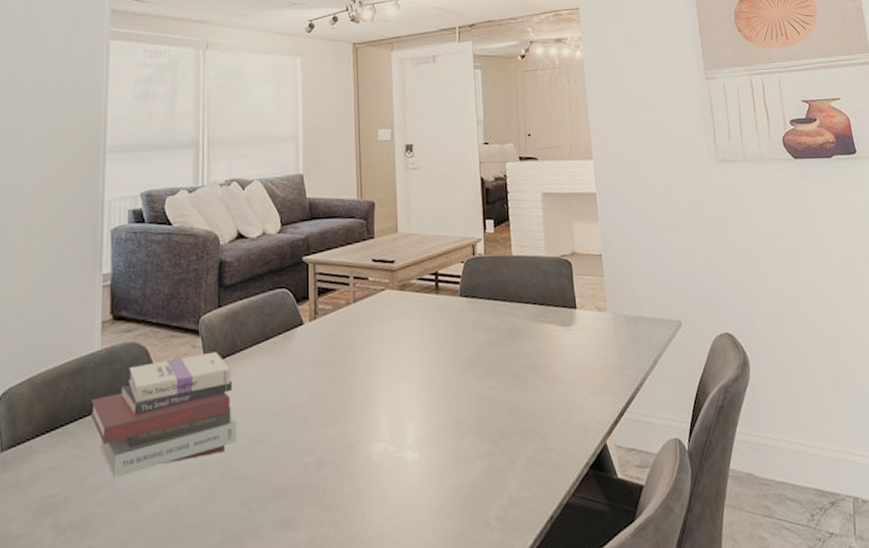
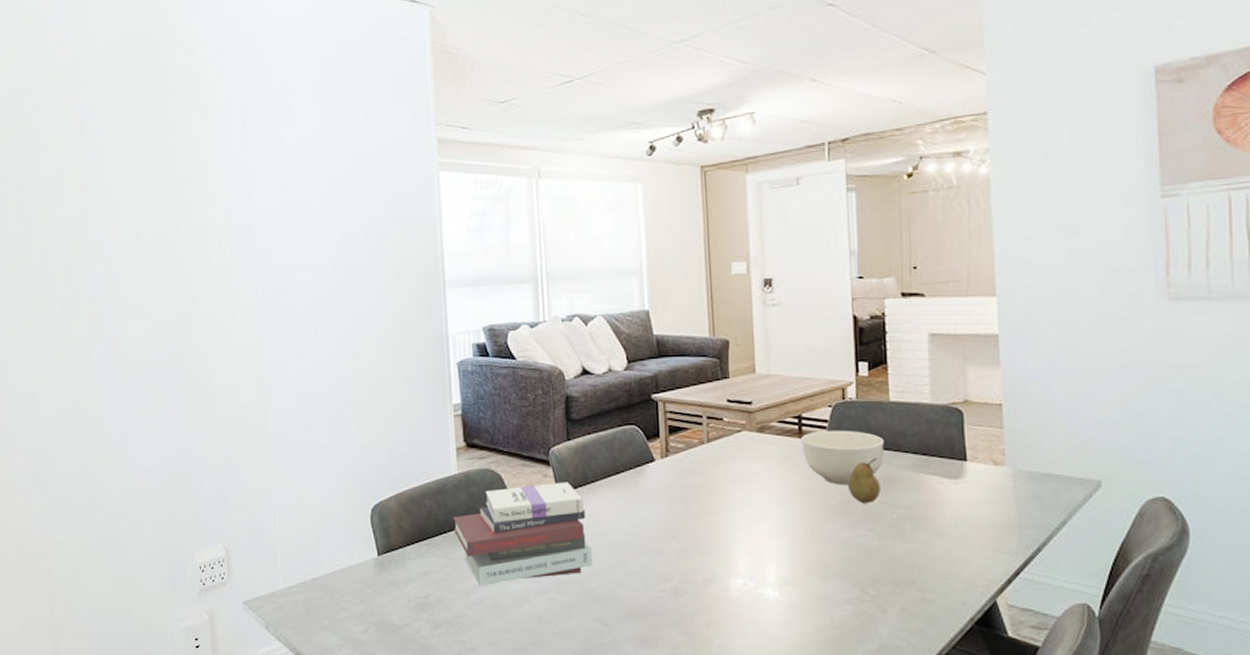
bowl: none [437,284,509,339] -> present [800,430,884,485]
fruit: none [478,310,507,356] -> present [847,458,880,504]

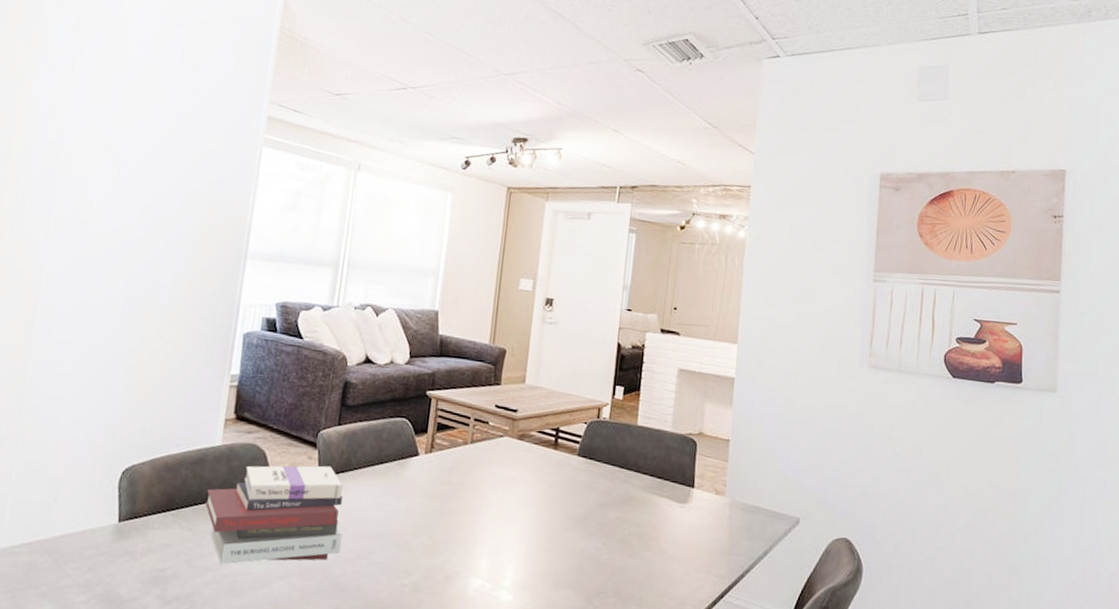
bowl: present [800,430,884,485] -> none [555,444,628,499]
fruit: present [847,458,880,504] -> none [589,476,619,518]

